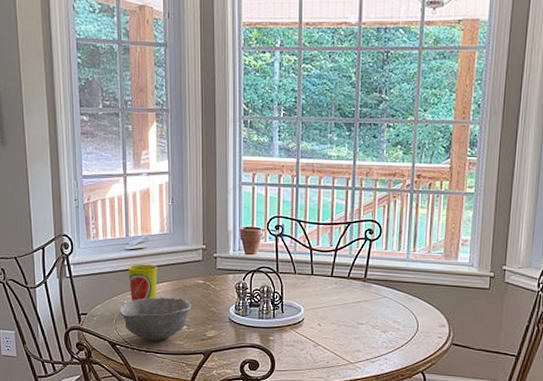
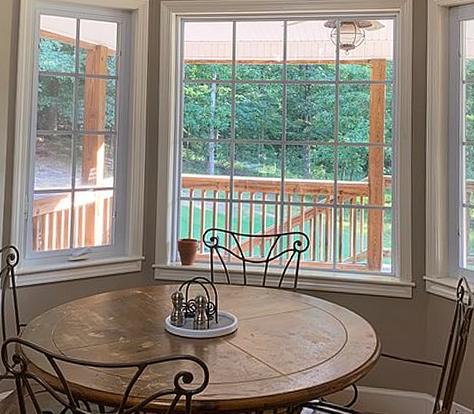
bowl: present [120,297,191,341] -> none [58,307,129,353]
cup: present [128,264,157,302] -> none [69,274,98,313]

